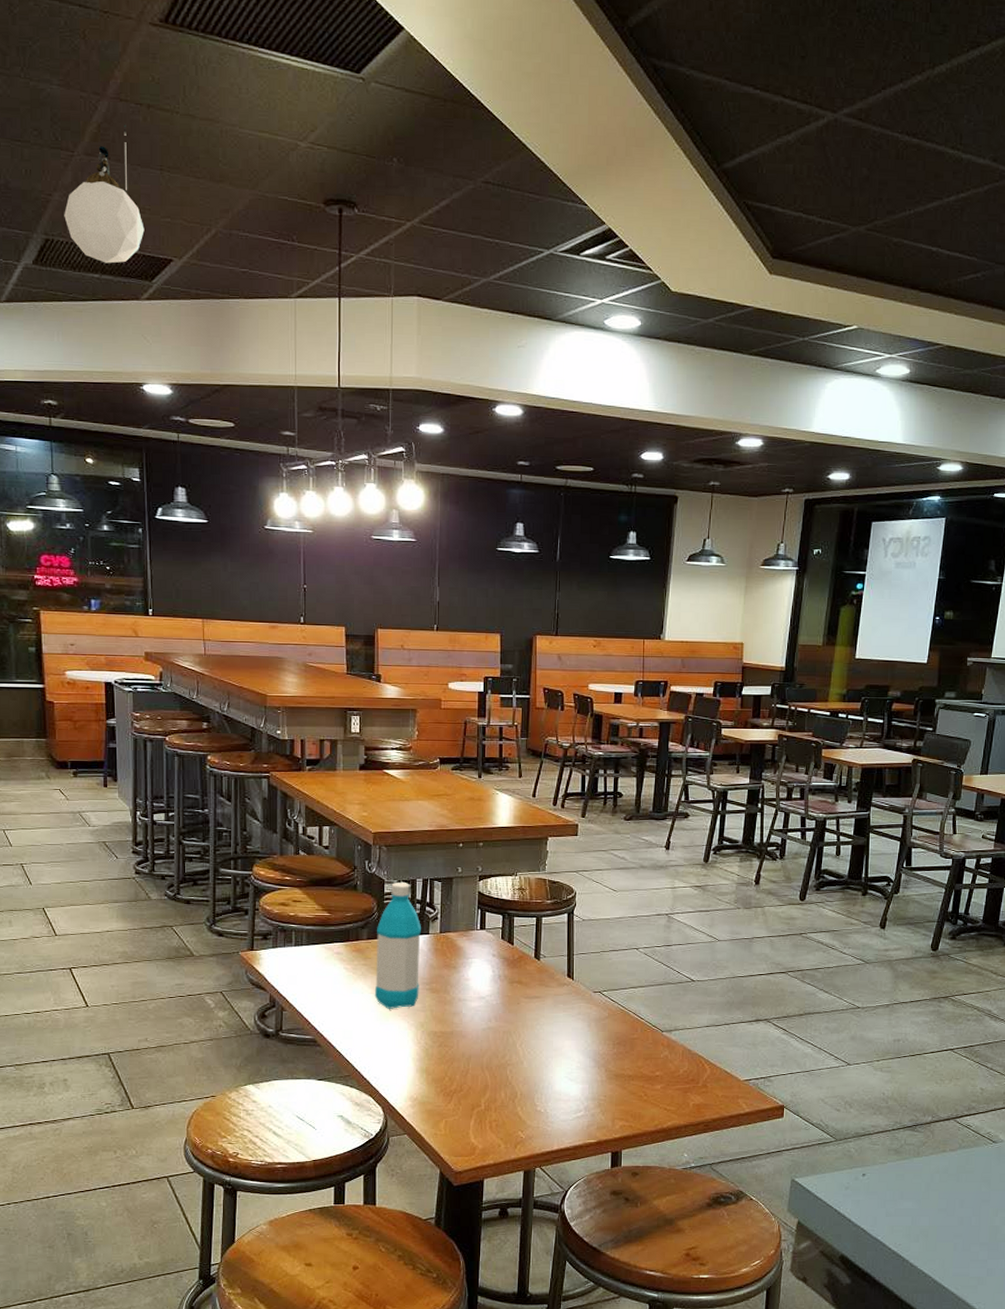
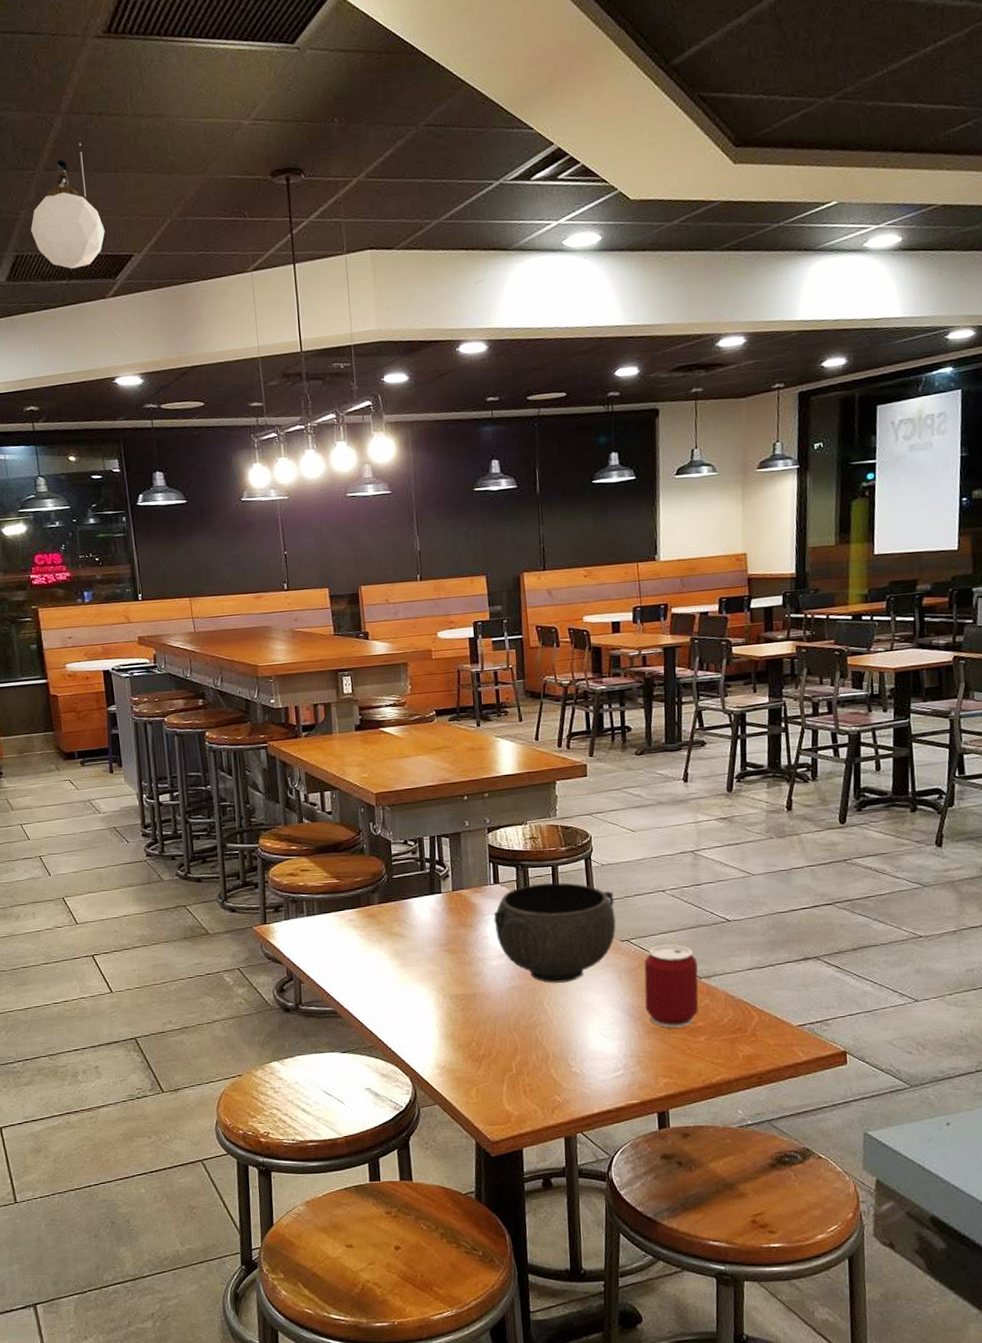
water bottle: present [374,883,422,1009] -> none [387,842,437,974]
bowl: none [477,932,591,1027] -> present [493,882,616,983]
can: none [609,999,662,1076] -> present [644,944,699,1028]

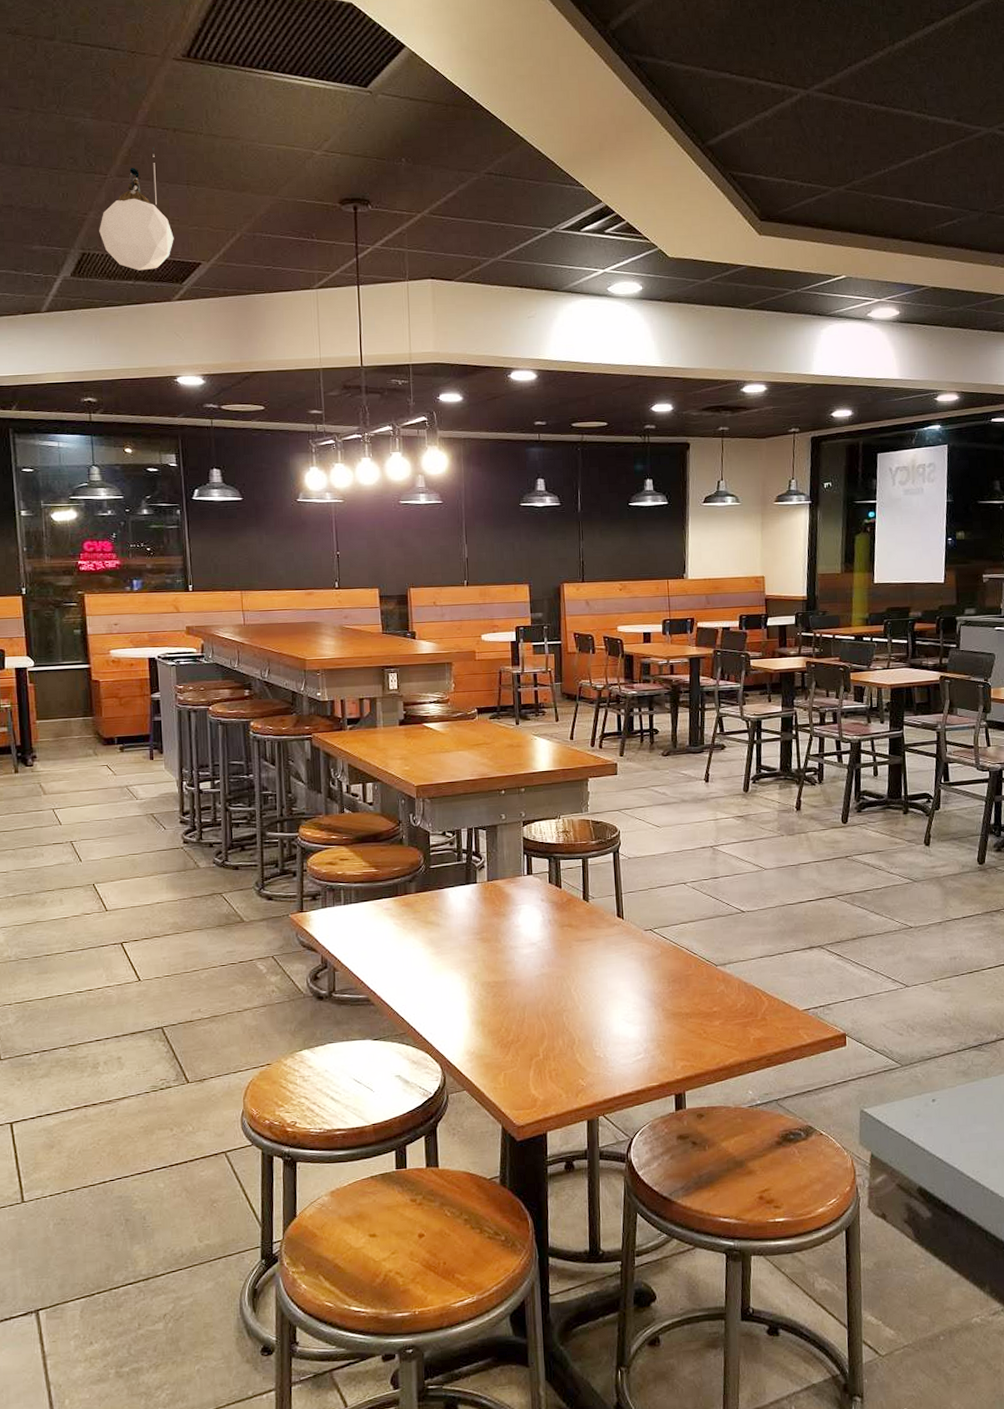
bowl: present [493,882,616,983] -> none [526,874,641,971]
can: present [644,944,699,1028] -> none [665,933,715,1013]

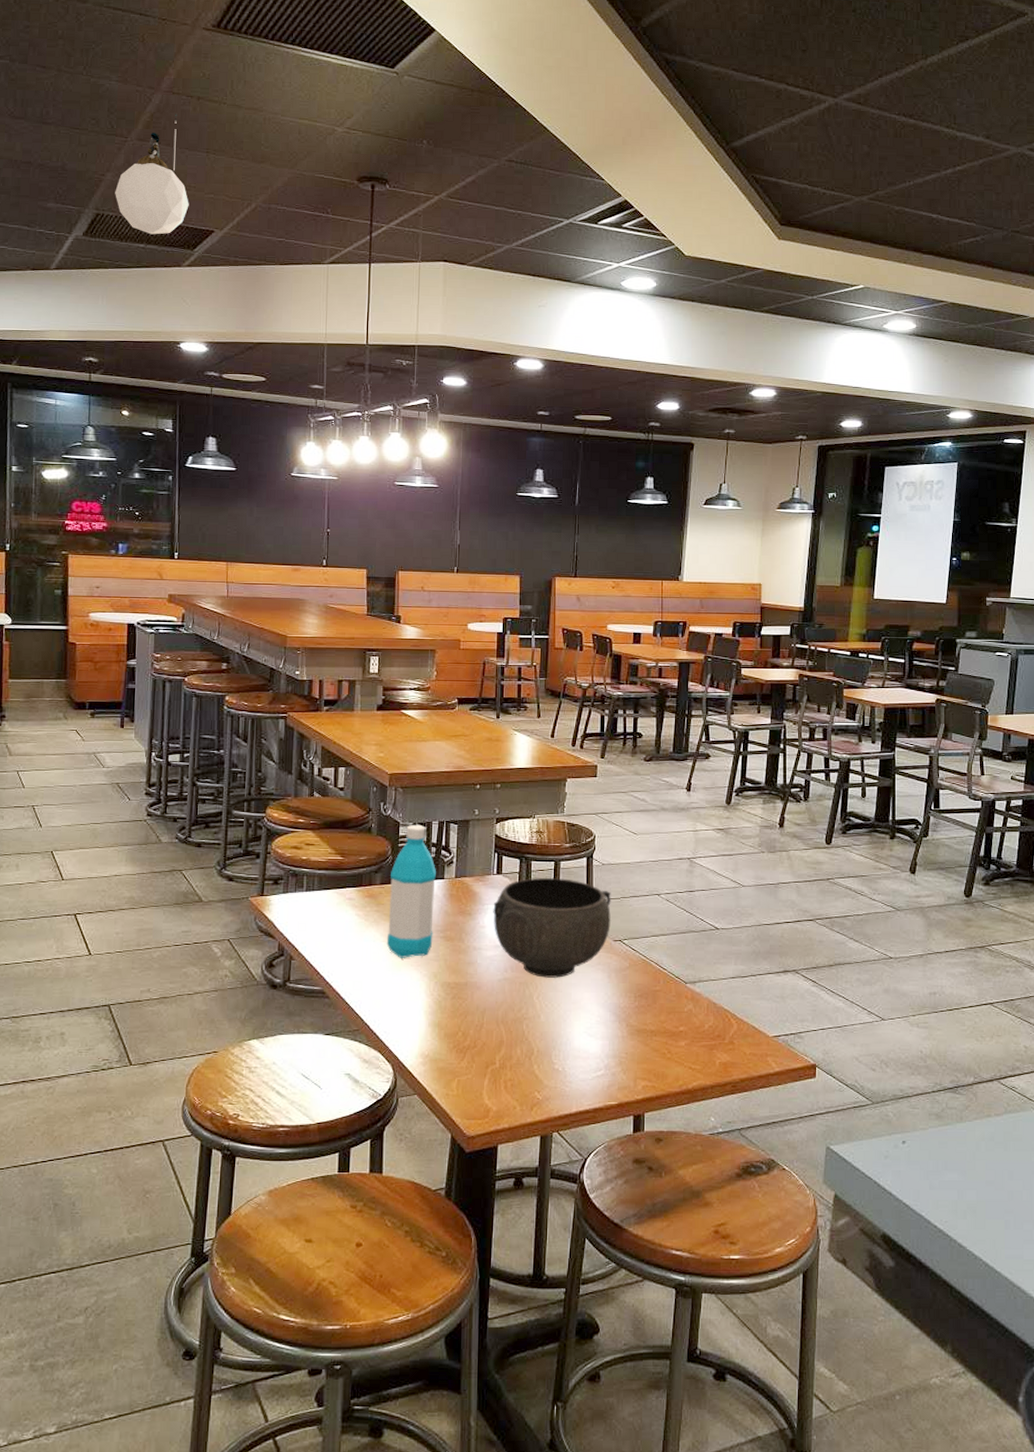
water bottle: none [425,833,470,962] -> present [386,825,437,958]
bowl: none [526,874,641,971] -> present [493,877,611,978]

